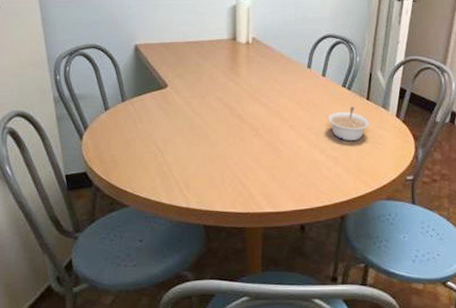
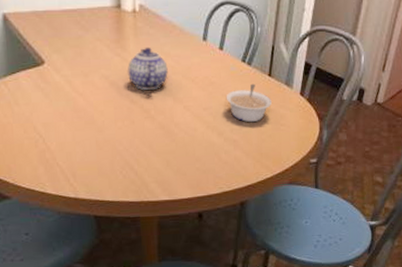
teapot: none [240,73,276,111] -> present [128,47,168,90]

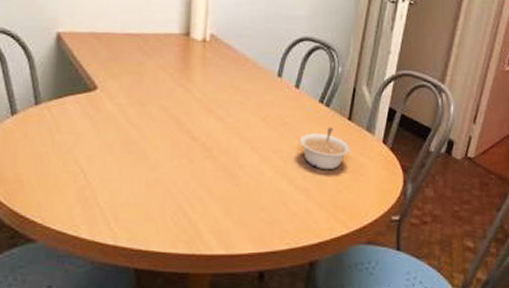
teapot: present [128,47,168,90] -> none [191,79,236,126]

